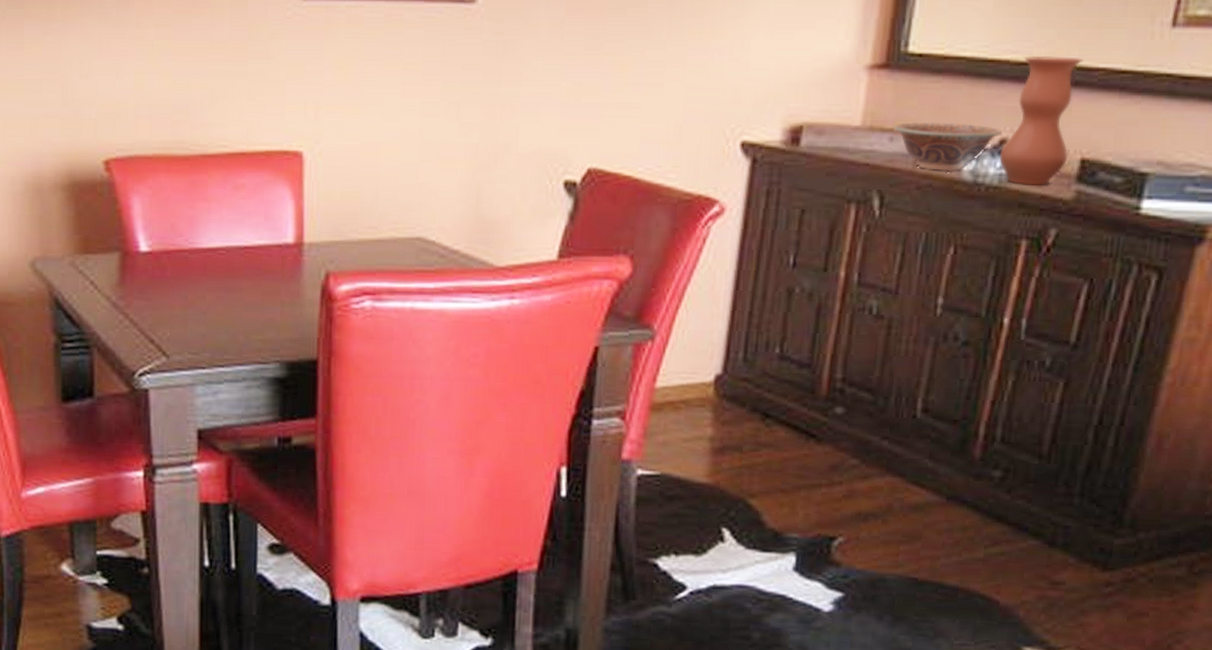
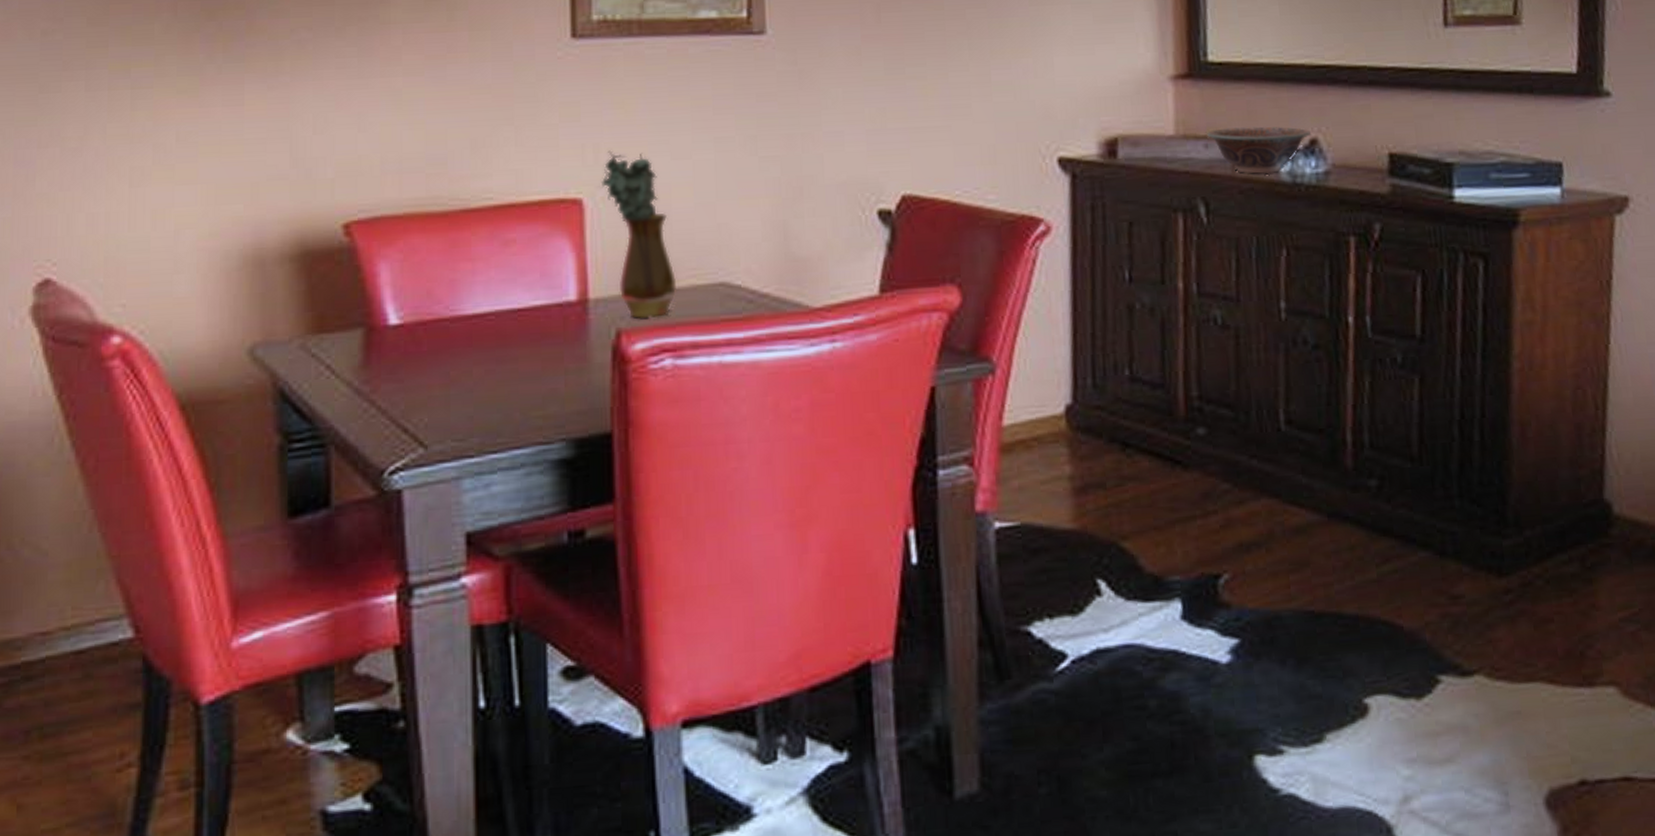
vase: none [319,108,380,265] -> present [600,150,677,320]
vase: present [999,55,1084,187] -> none [1312,58,1377,184]

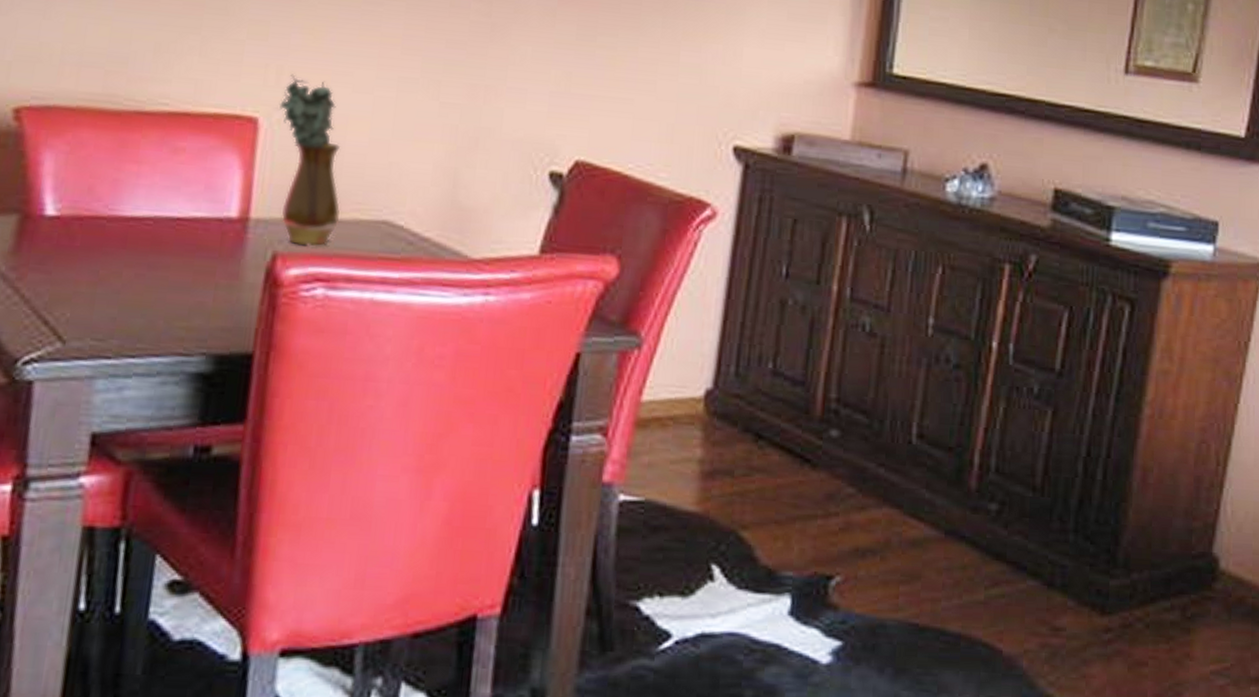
decorative bowl: present [1207,126,1310,175] -> none [882,141,982,192]

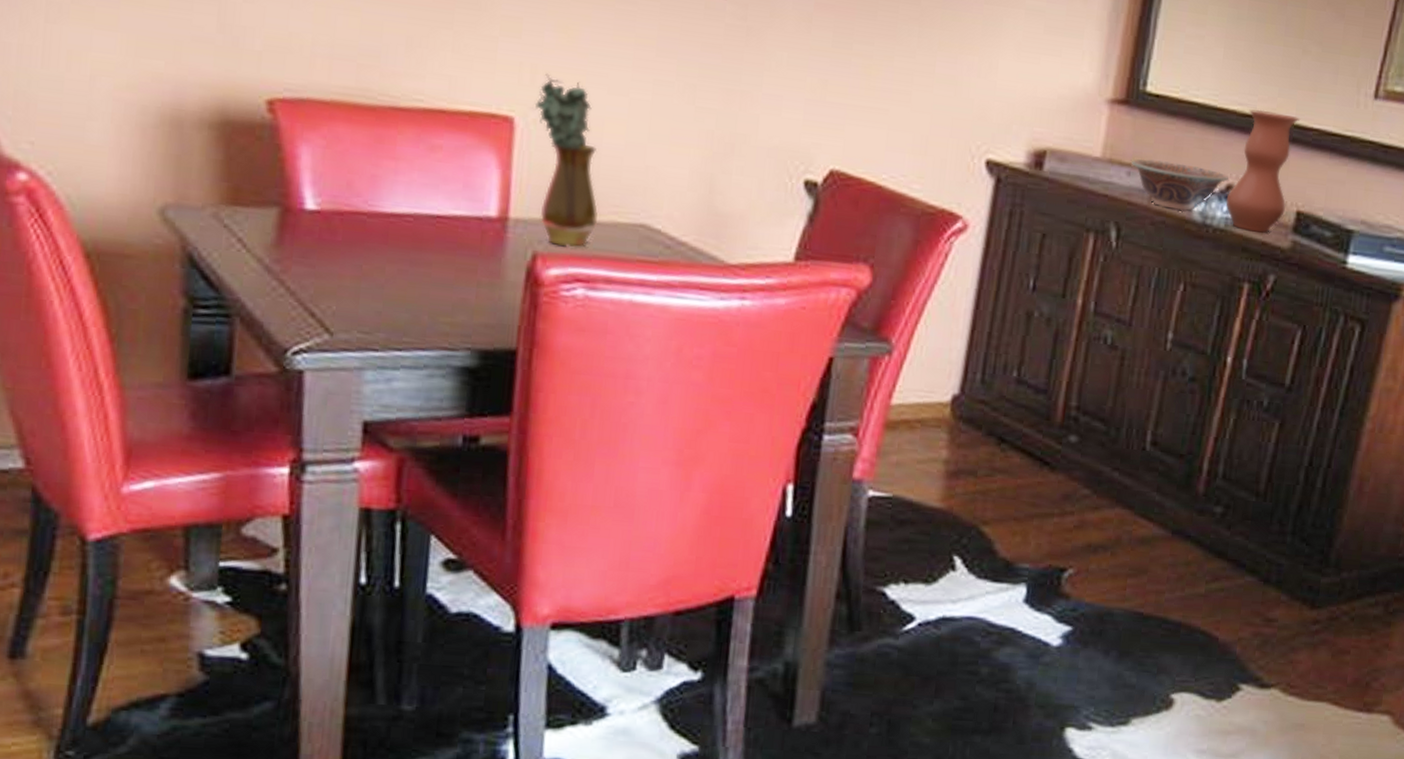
decorative bowl: none [882,141,982,192] -> present [1131,159,1229,211]
vase: none [980,88,1052,213] -> present [1225,109,1301,234]

